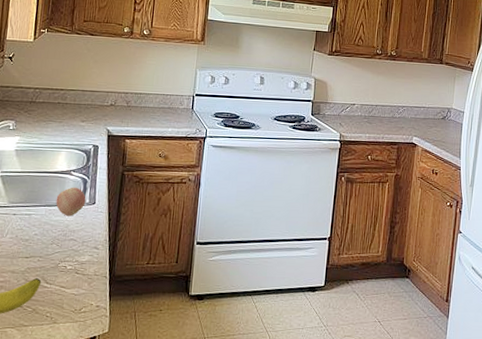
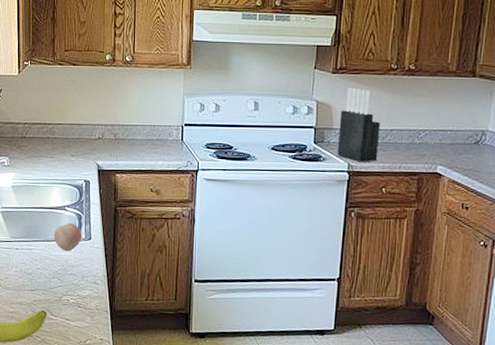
knife block: none [331,67,368,133] -> present [337,87,381,162]

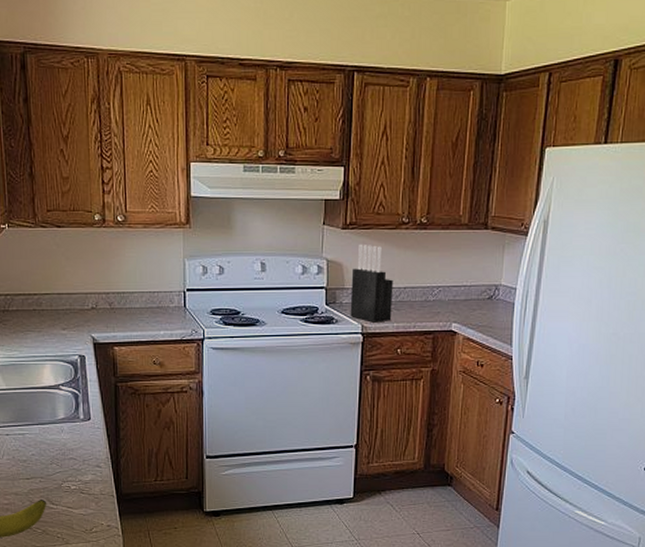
apple: present [54,222,82,252] -> none [48,402,80,434]

